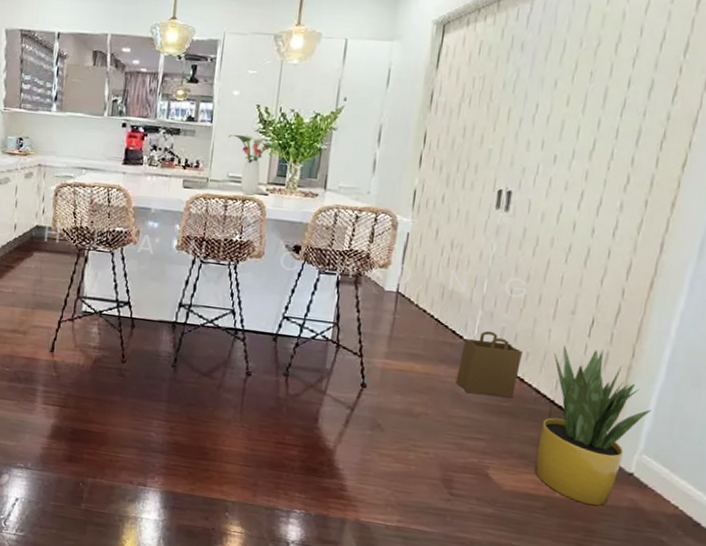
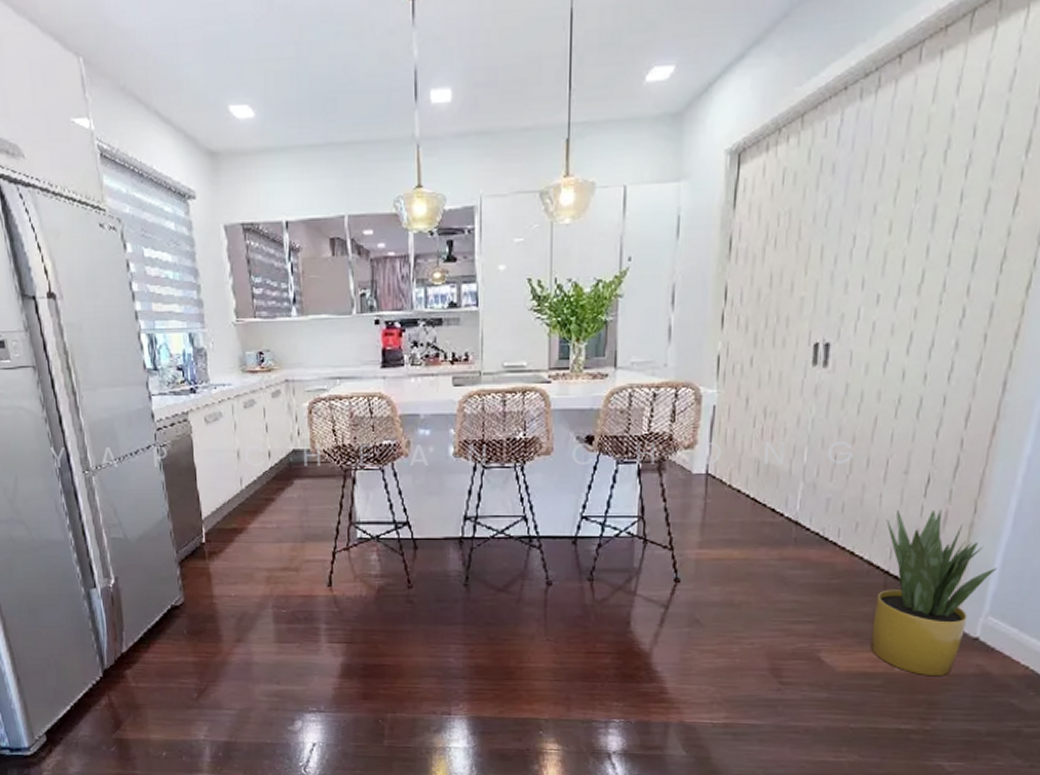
flower arrangement: present [228,134,282,196] -> none [499,314,562,385]
shopping bag: present [455,330,522,398] -> none [778,504,851,575]

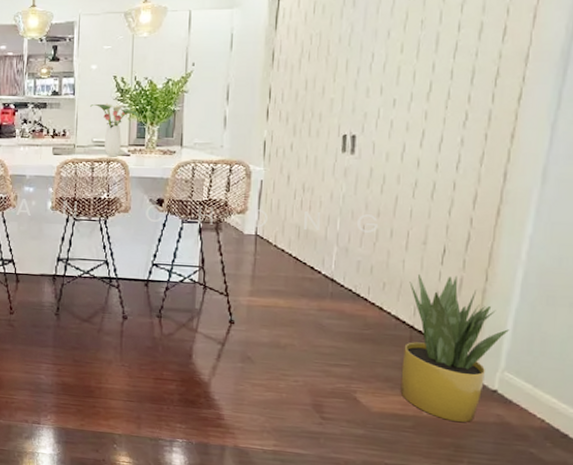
flower arrangement: none [499,314,562,385] -> present [90,102,140,157]

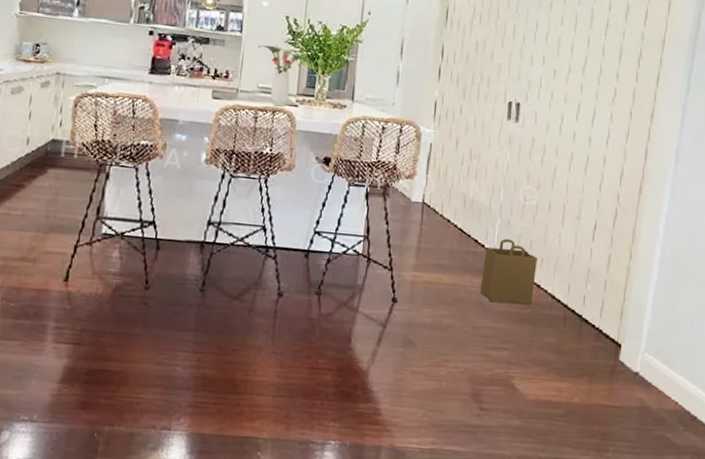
shopping bag: none [318,265,379,326] -> present [480,238,537,305]
planter: present [400,274,509,423] -> none [554,250,649,409]

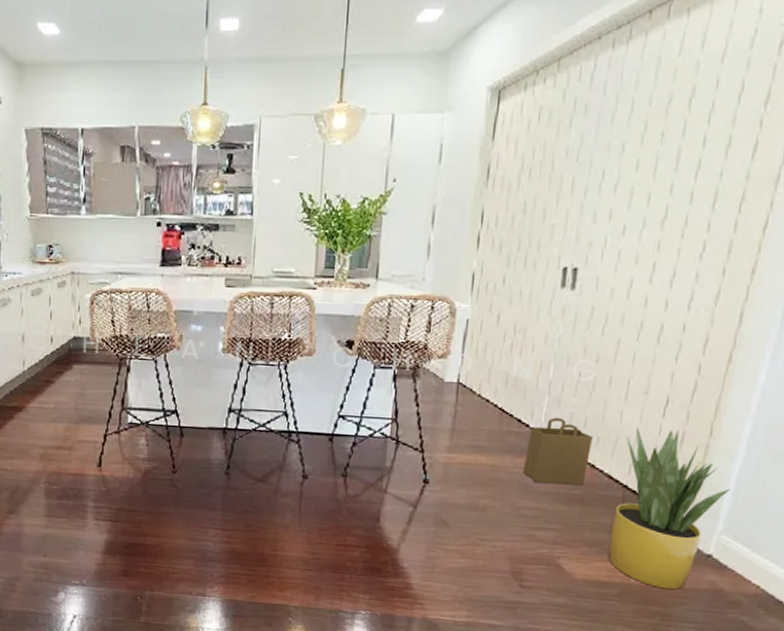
flower arrangement: present [258,44,311,107] -> none [271,225,329,291]
planter: none [554,250,649,409] -> present [608,428,730,590]

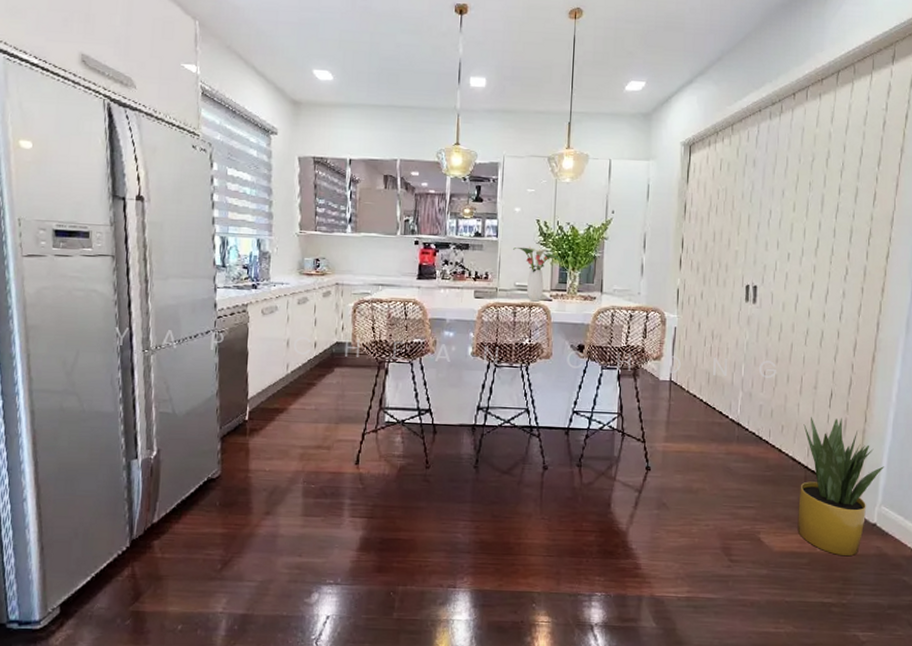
flower arrangement: none [271,225,329,291] -> present [513,246,562,302]
shopping bag: present [522,417,593,485] -> none [726,409,778,468]

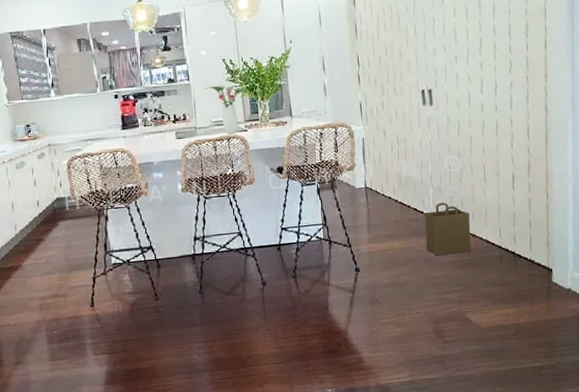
shopping bag: none [726,409,778,468] -> present [424,202,471,256]
planter: present [797,417,884,557] -> none [492,197,570,323]

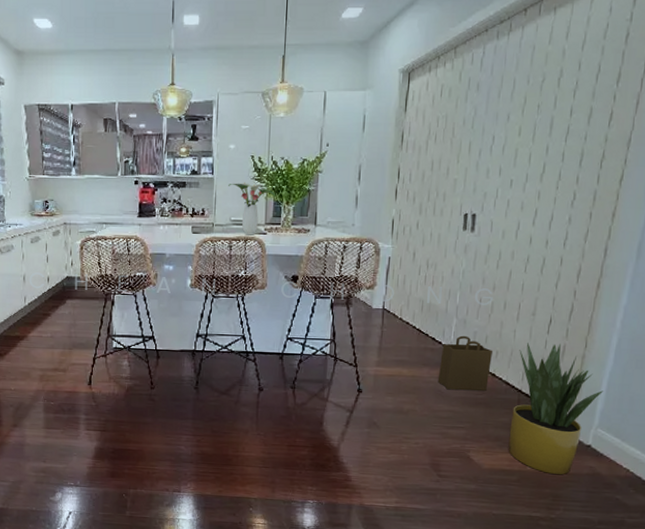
planter: none [492,197,570,323] -> present [508,343,603,475]

